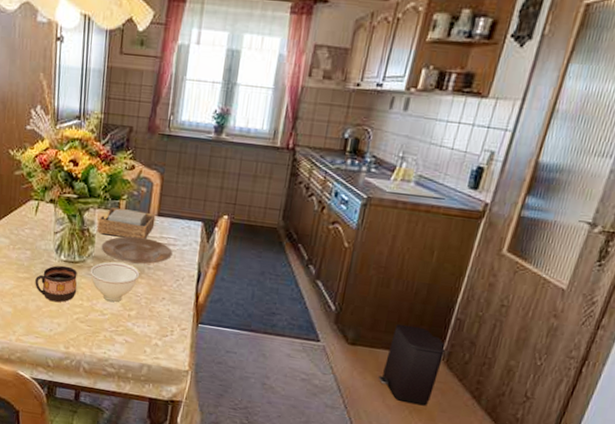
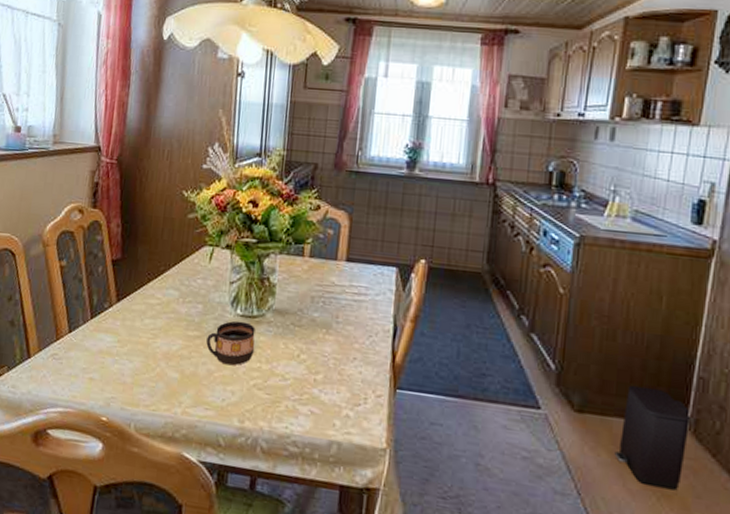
bowl: present [90,261,140,302] -> none [270,315,327,364]
napkin holder: present [97,207,156,239] -> none [279,253,344,289]
plate: present [101,236,173,264] -> none [282,285,364,318]

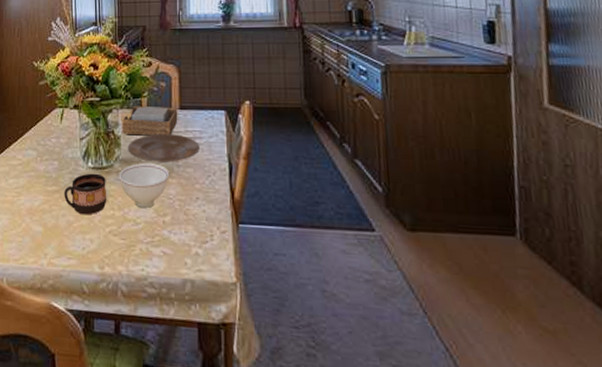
bowl: none [270,315,327,364] -> present [119,163,170,208]
napkin holder: none [279,253,344,289] -> present [122,106,178,136]
plate: none [282,285,364,318] -> present [127,133,200,163]
pedal bin: present [614,385,691,491] -> none [452,200,522,302]

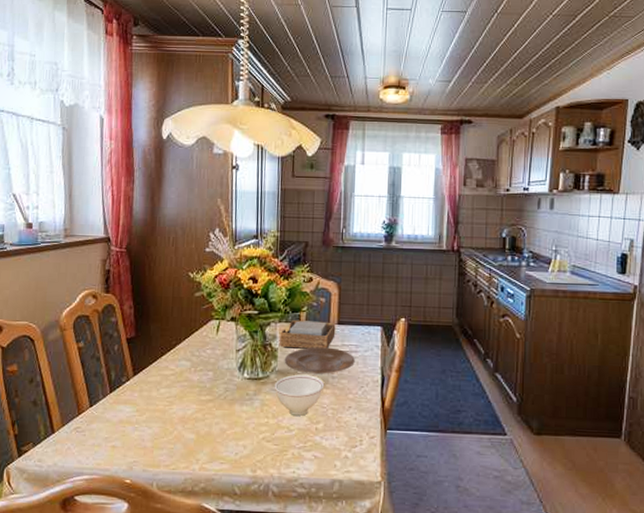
cup: present [64,173,107,215] -> none [218,383,262,423]

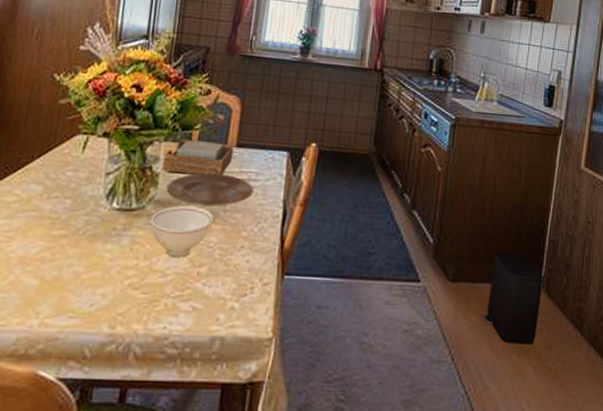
pedal bin: none [567,408,625,491] -> present [483,252,544,345]

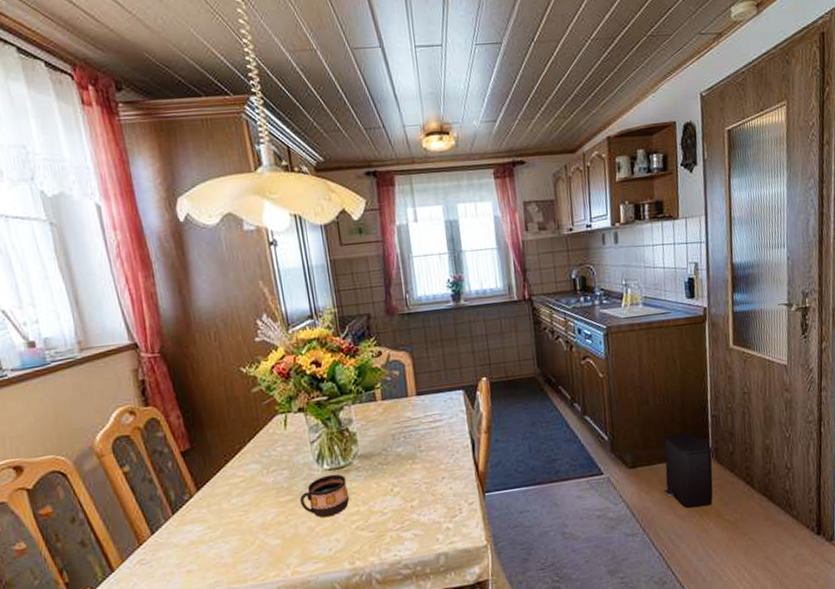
cup: none [74,215,134,266] -> present [300,474,350,518]
bowl: present [150,205,214,257] -> none [359,453,413,498]
napkin holder: present [162,139,234,175] -> none [356,395,416,430]
plate: present [166,172,254,206] -> none [365,420,441,452]

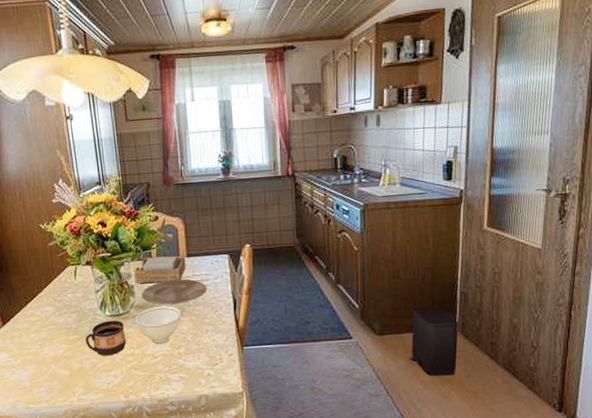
napkin holder: none [356,395,416,430] -> present [134,255,186,284]
bowl: none [359,453,413,498] -> present [135,306,182,344]
plate: none [365,420,441,452] -> present [141,279,207,305]

